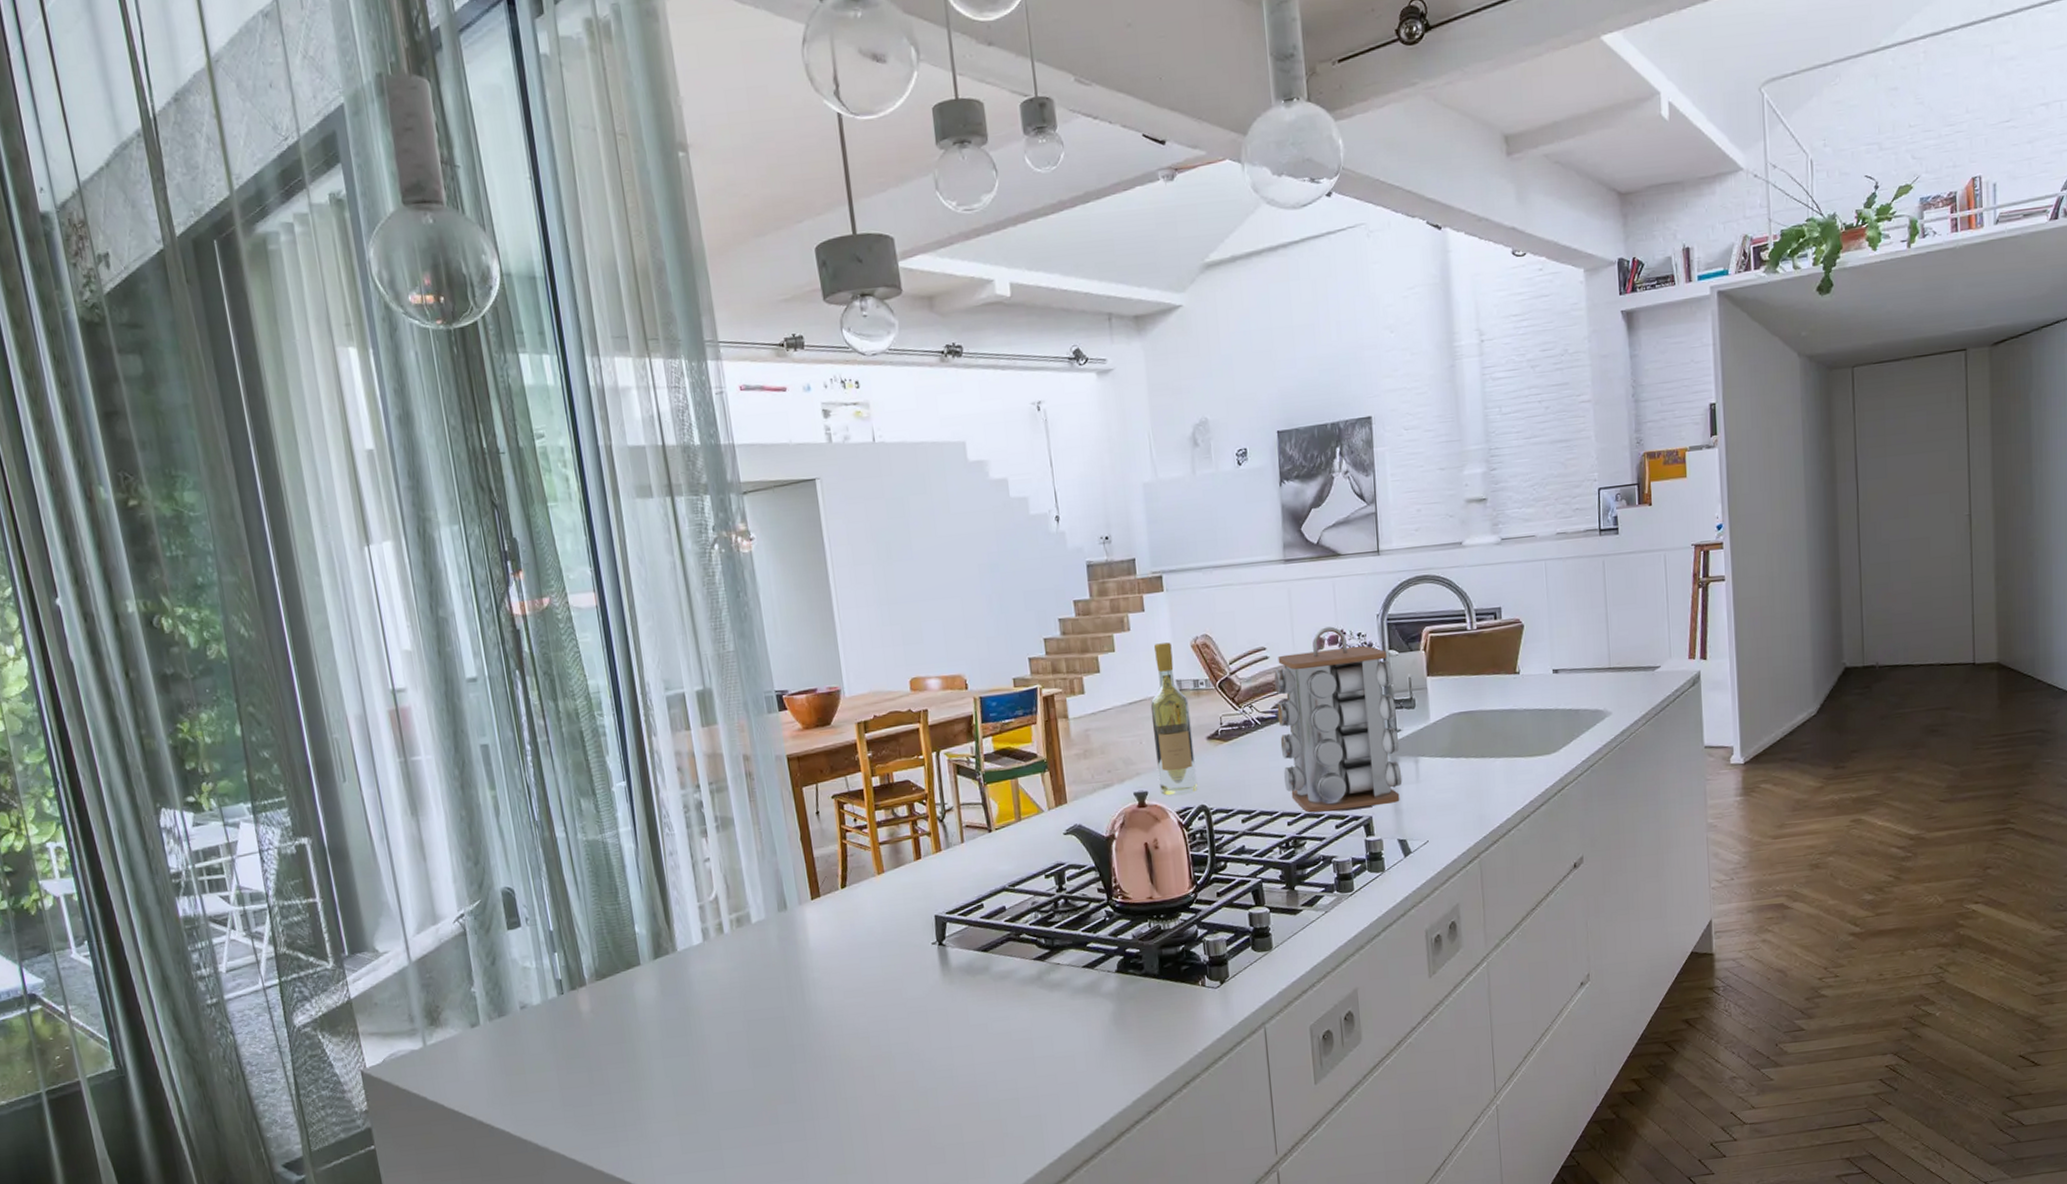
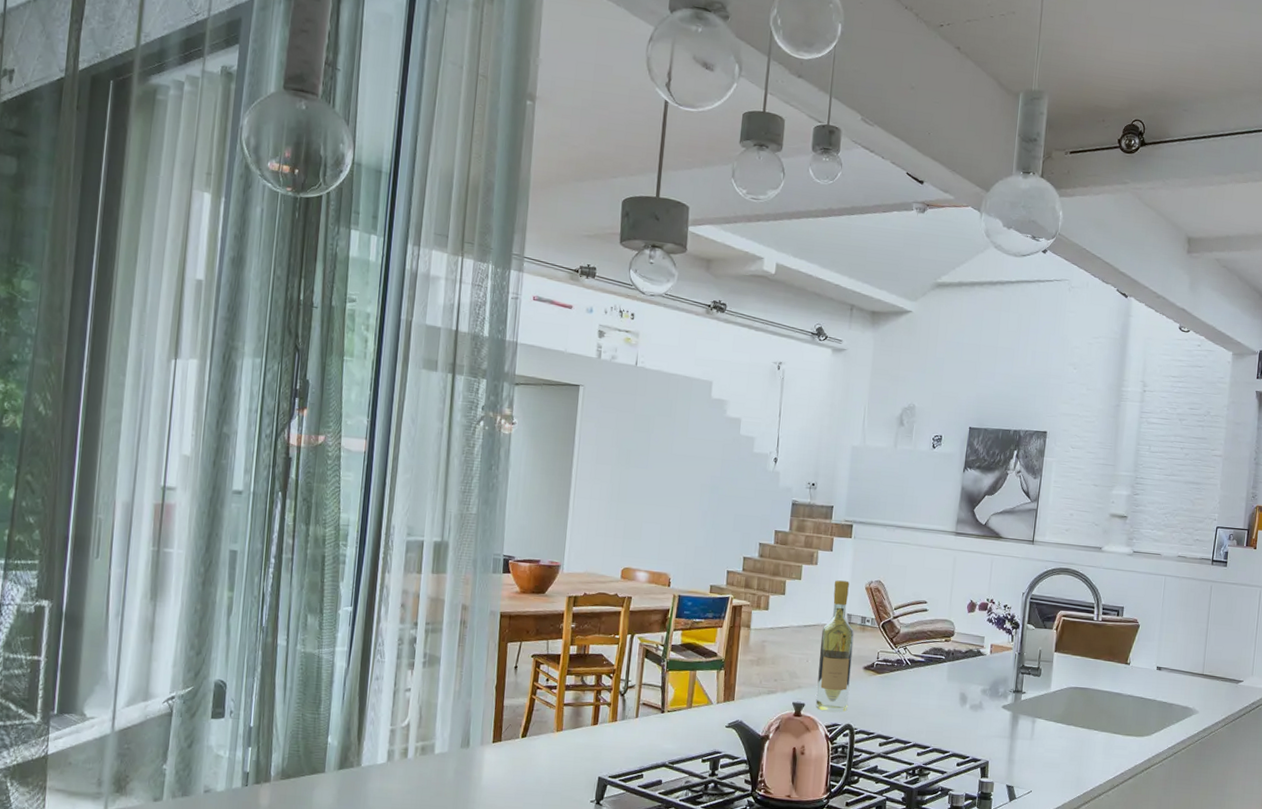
spice rack: present [1274,626,1403,813] -> none [921,594,1027,753]

